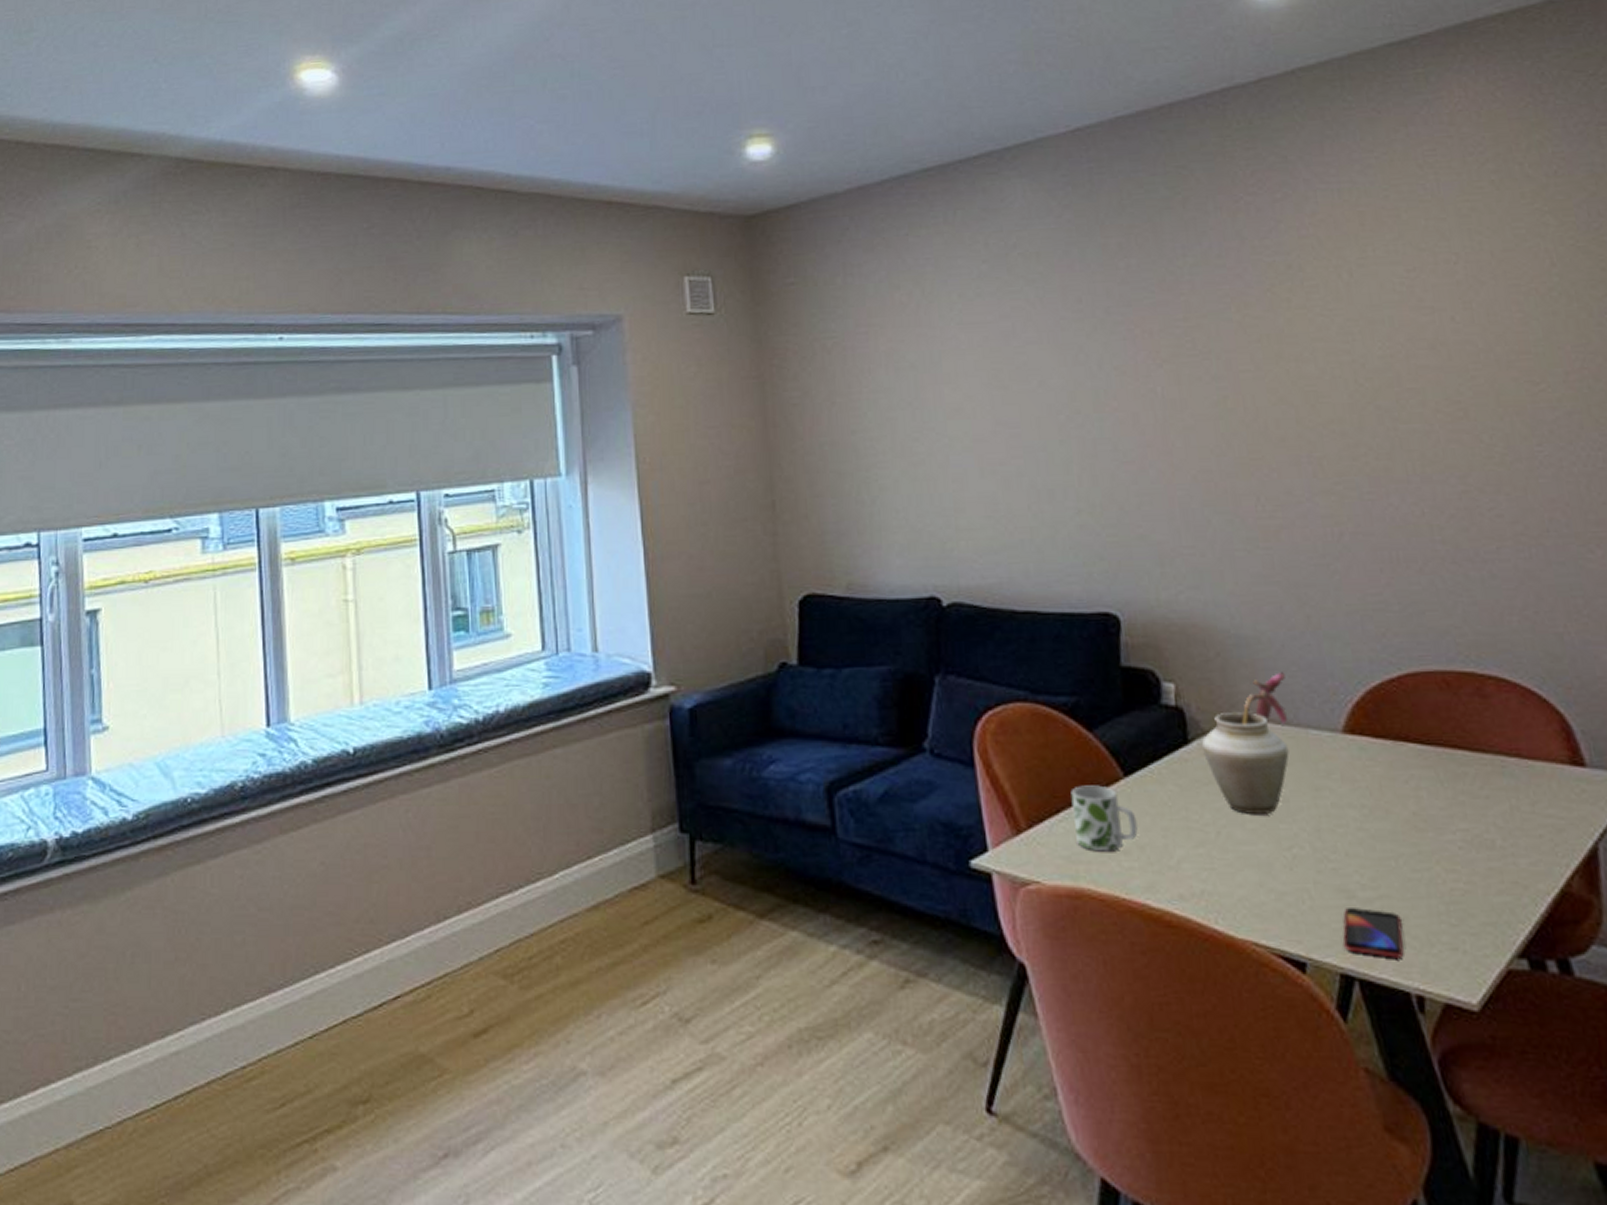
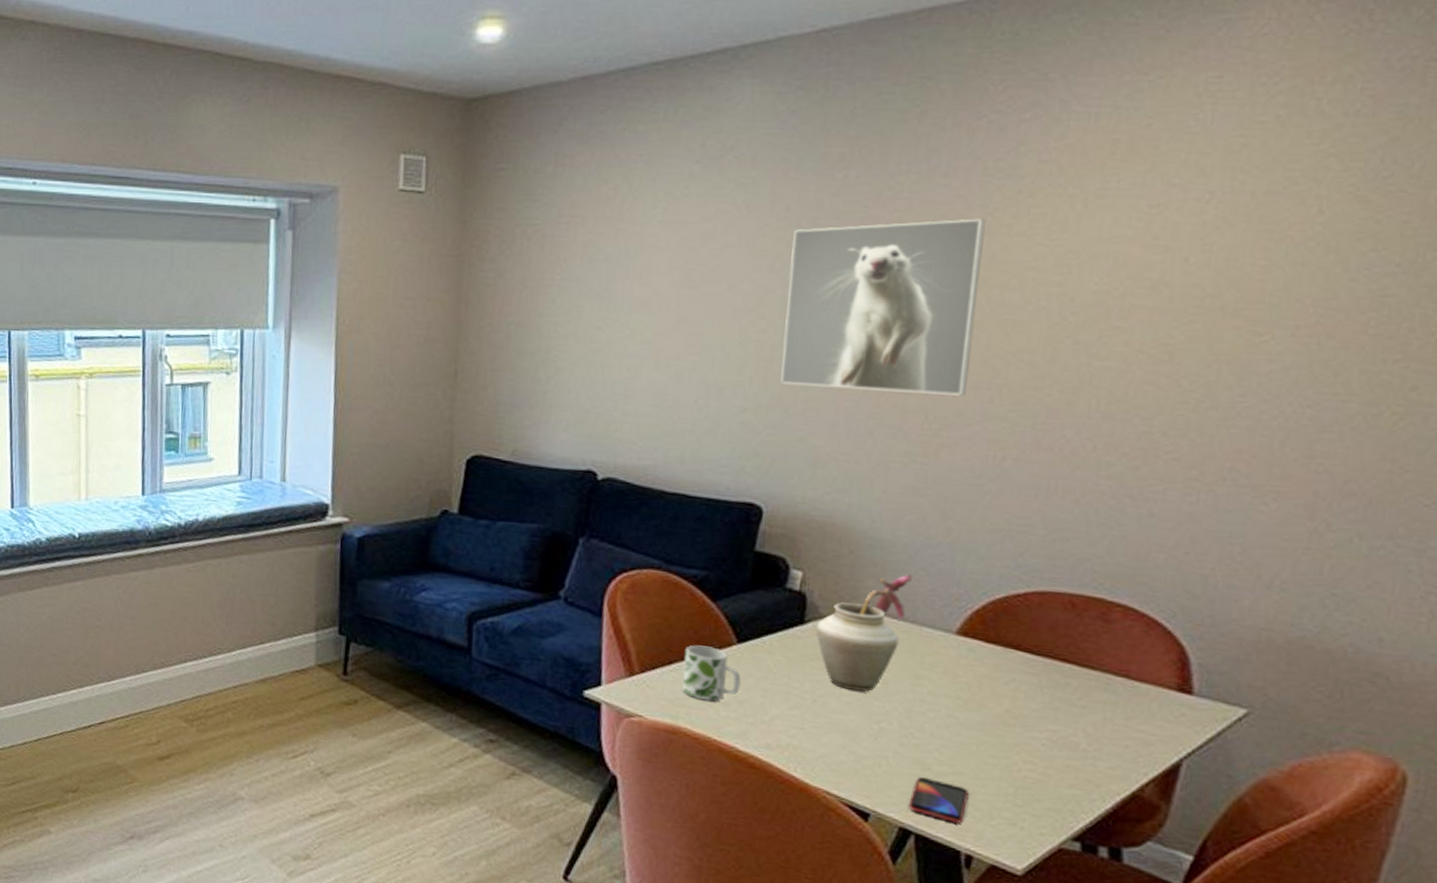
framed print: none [1090,295,1289,480] -> present [780,218,986,396]

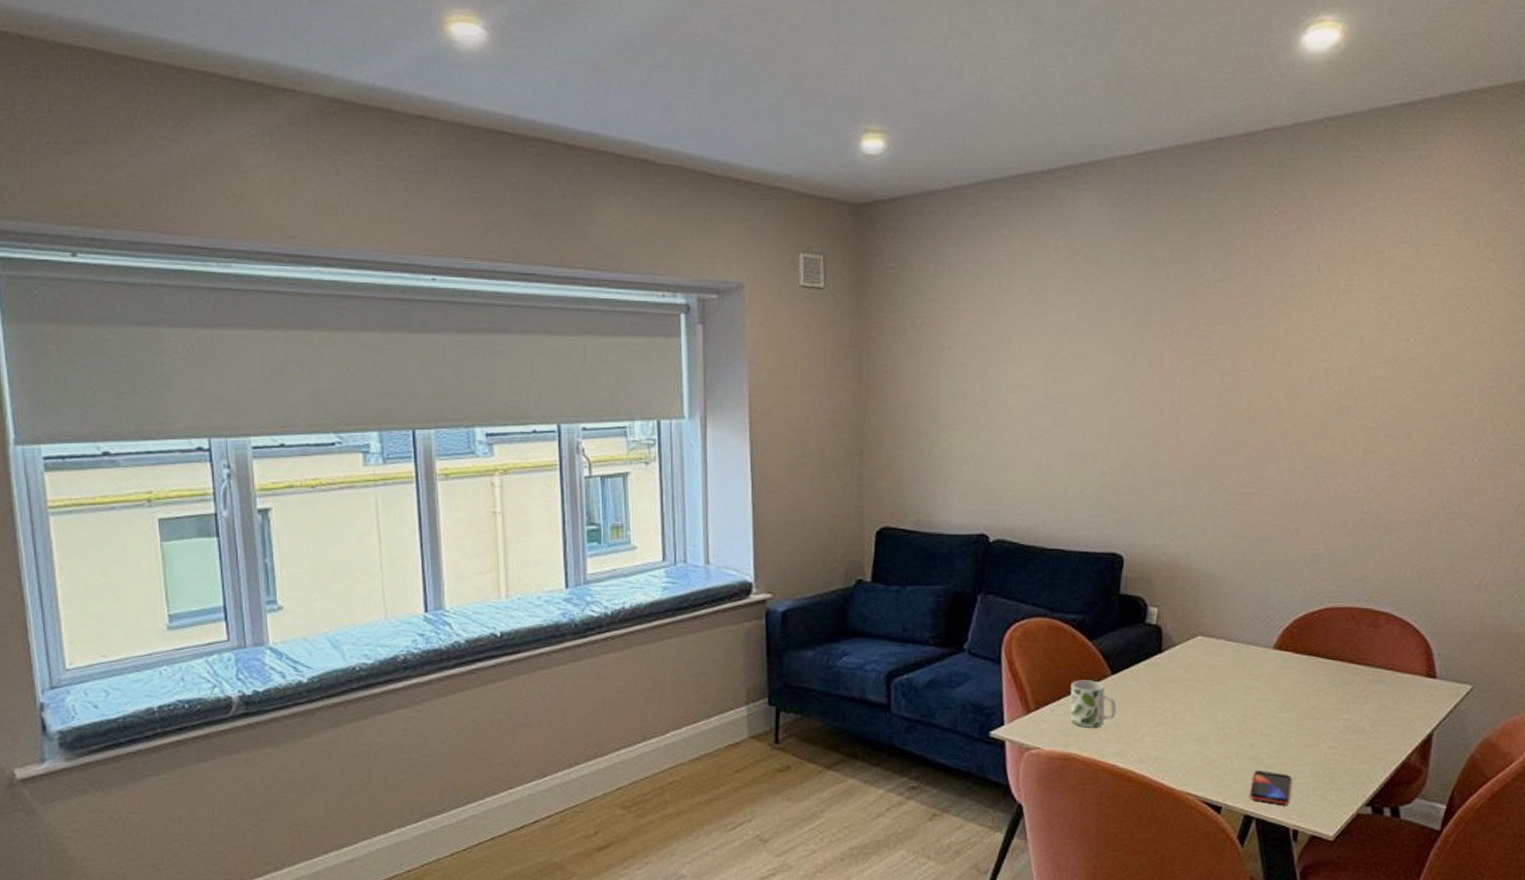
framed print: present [780,218,986,396] -> none [1130,309,1271,453]
vase: present [815,573,912,693] -> none [1170,602,1239,705]

